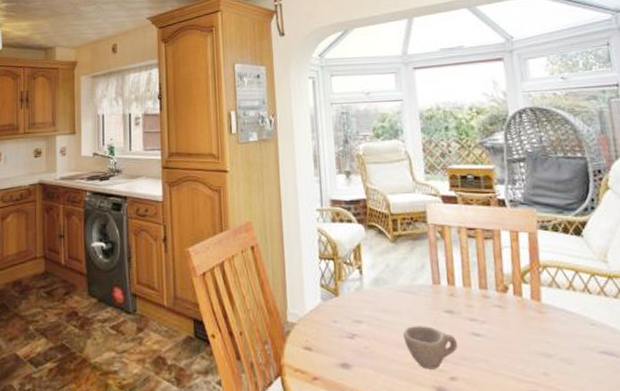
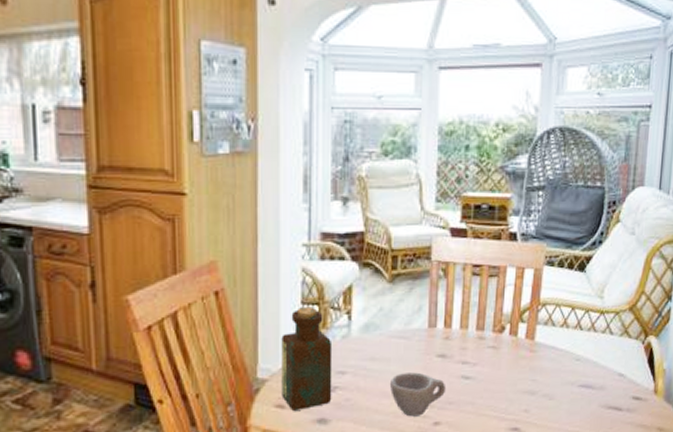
bottle: none [305,261,352,353] -> present [281,307,333,411]

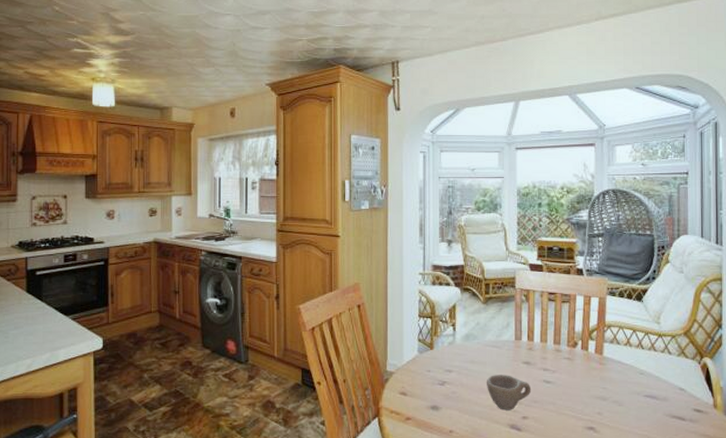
bottle: present [281,307,333,411] -> none [404,319,442,398]

